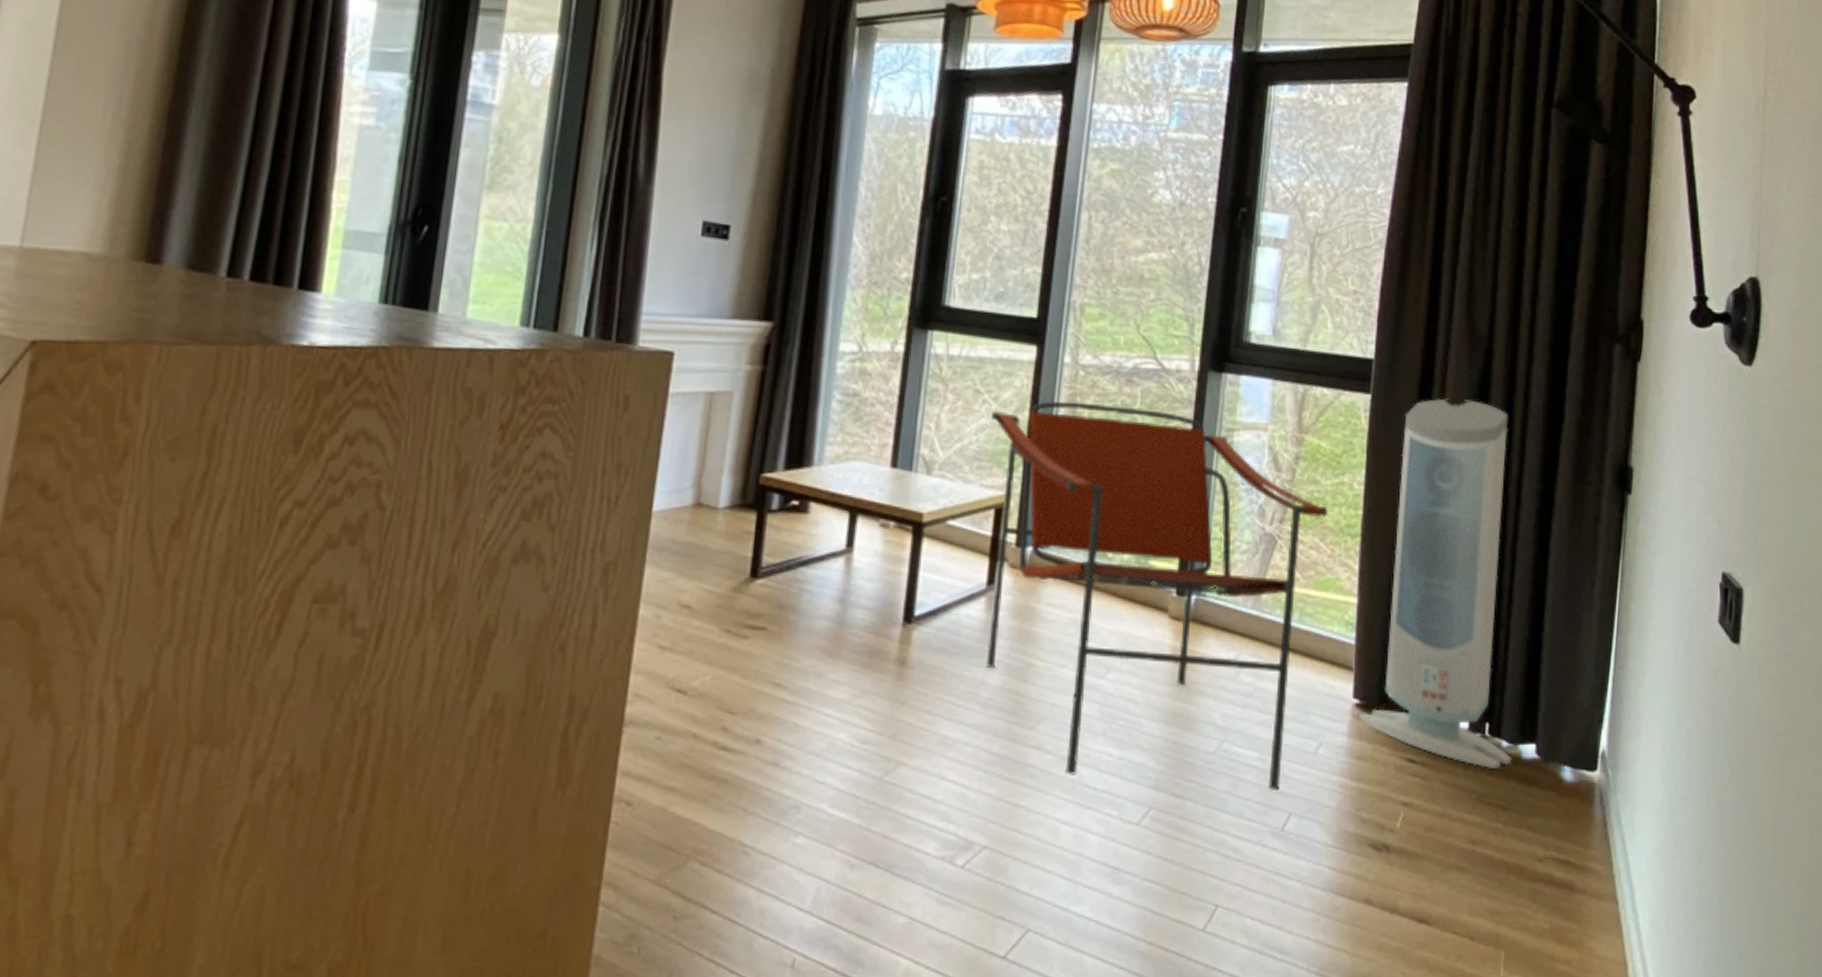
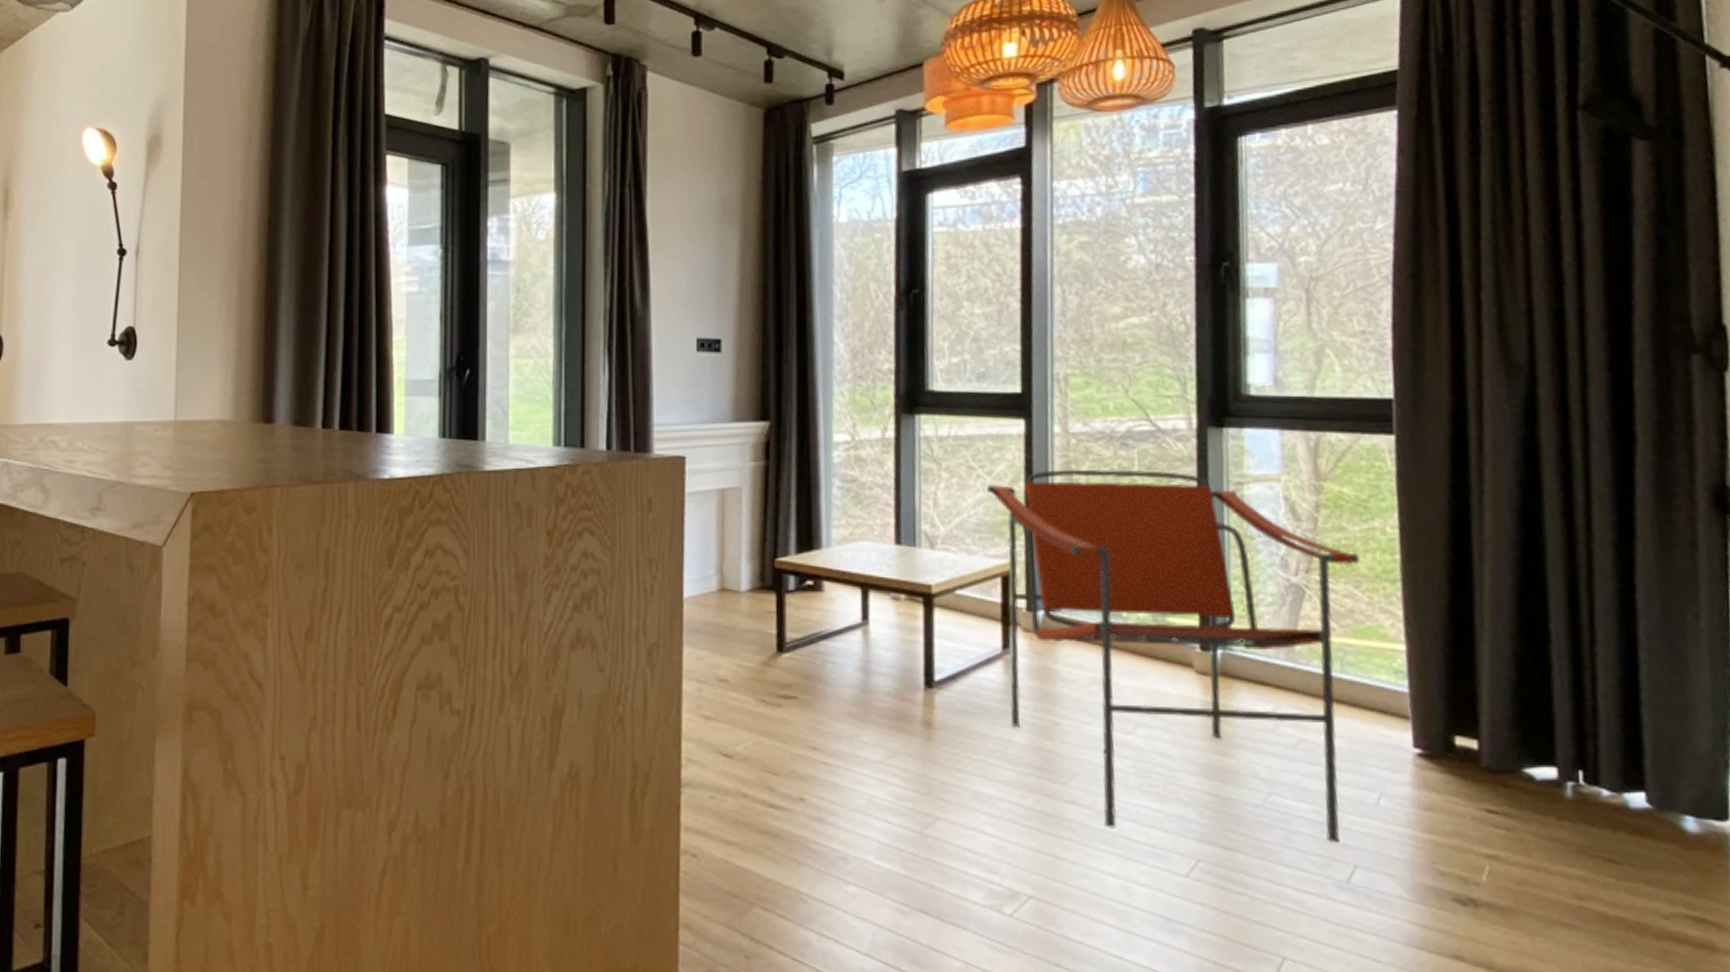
air purifier: present [1358,398,1512,770] -> none [1422,431,1618,820]

